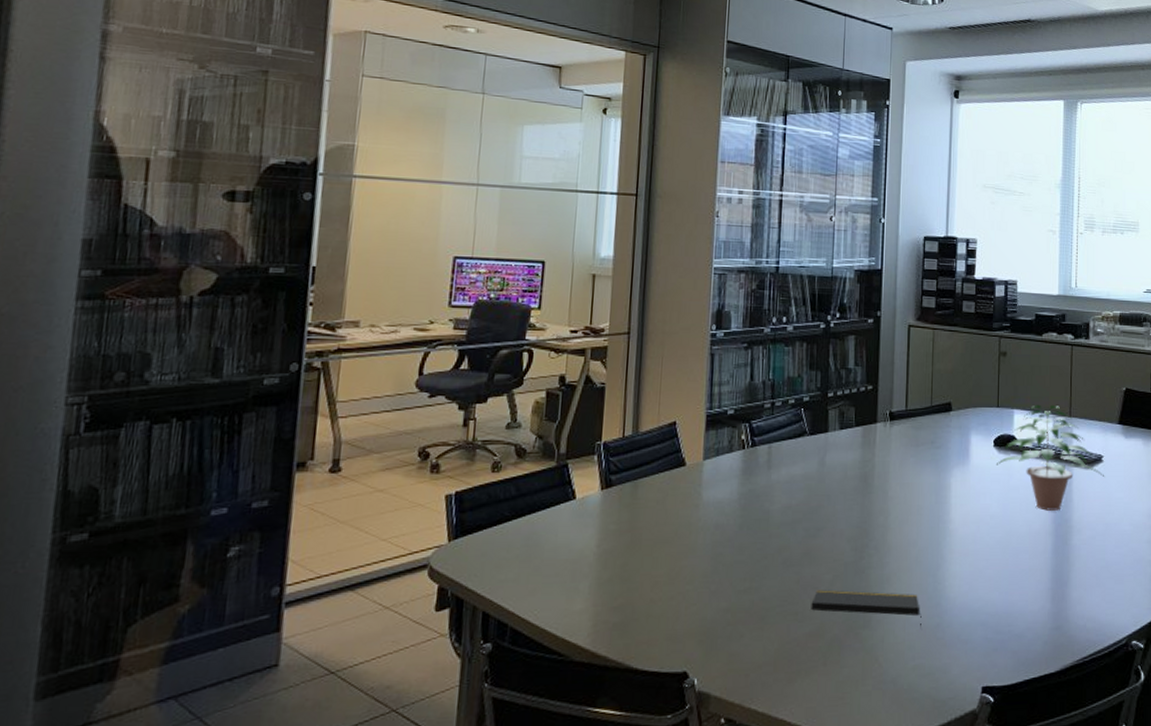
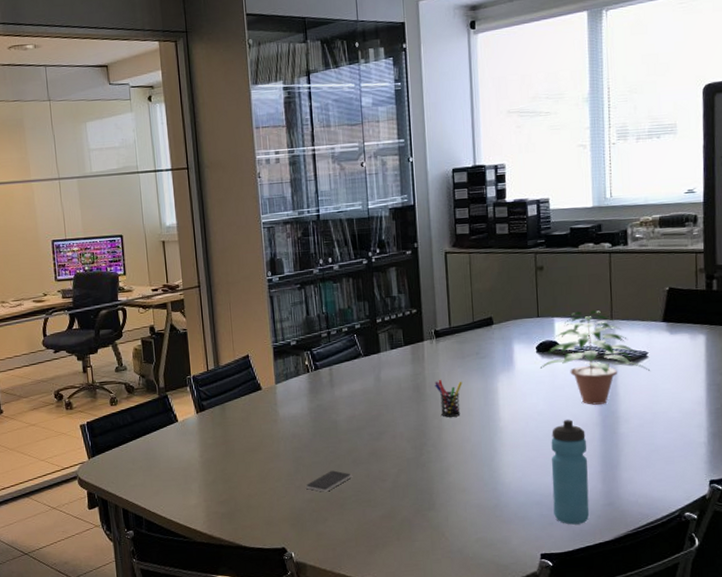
smartphone: none [722,573,779,600] -> present [305,470,352,492]
notepad: present [811,589,922,629] -> none [381,481,481,510]
pen holder: none [884,469,914,515] -> present [435,379,462,417]
water bottle: none [999,526,1038,652] -> present [551,420,590,525]

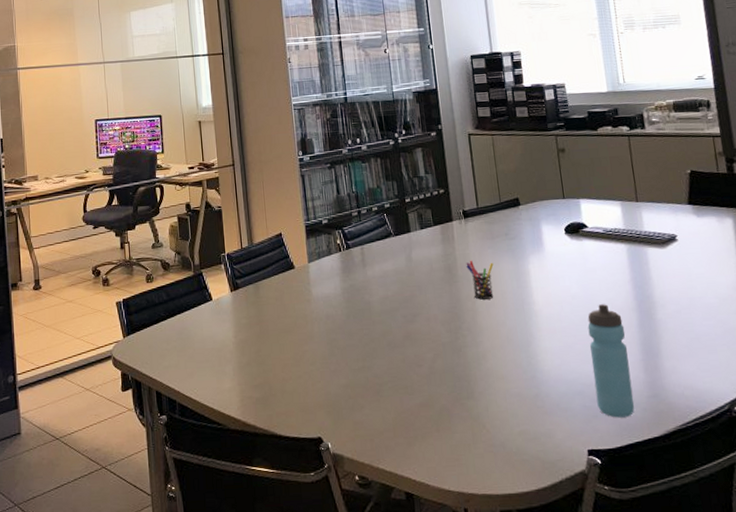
smartphone: present [305,470,352,492] -> none [340,354,387,377]
potted plant: present [539,310,650,405] -> none [569,193,681,289]

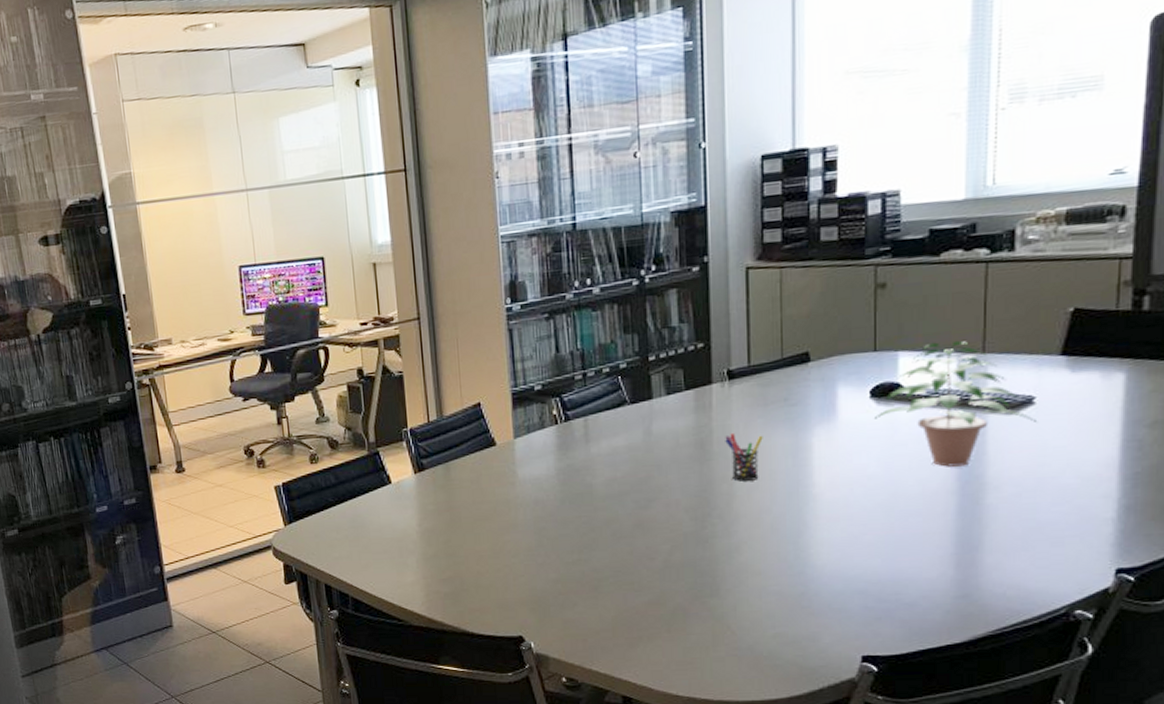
potted plant: none [569,193,681,289] -> present [873,341,1036,467]
water bottle: present [587,304,635,418] -> none [883,486,936,621]

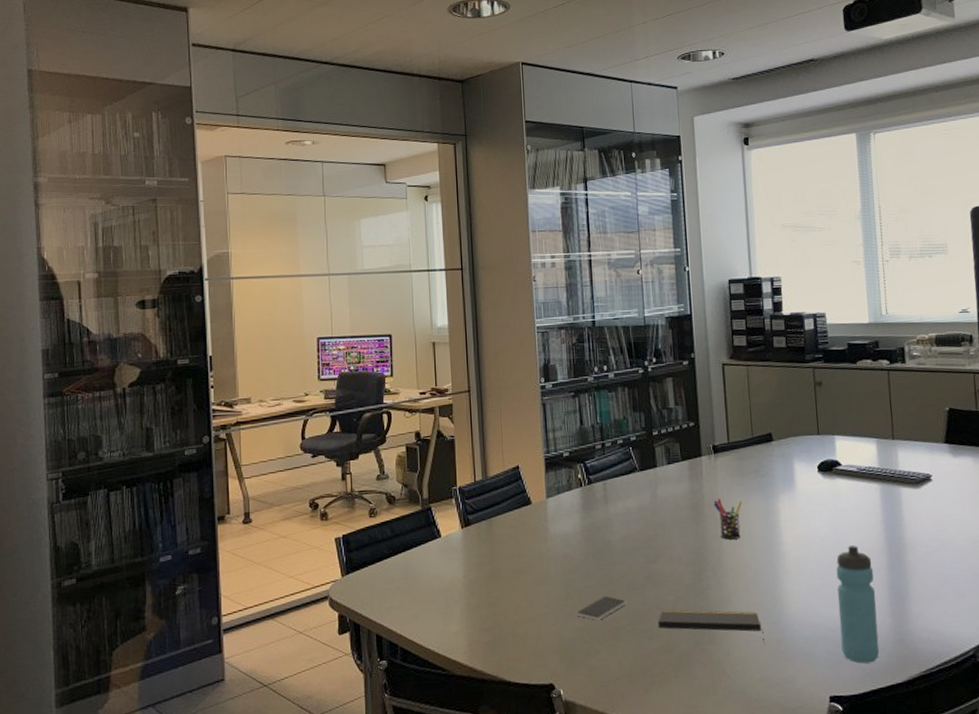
smartphone: none [549,545,610,571] -> present [576,596,626,620]
notepad: none [648,560,781,598] -> present [658,609,764,644]
potted plant: present [873,341,1036,467] -> none [822,429,934,530]
water bottle: none [883,486,936,621] -> present [836,546,880,664]

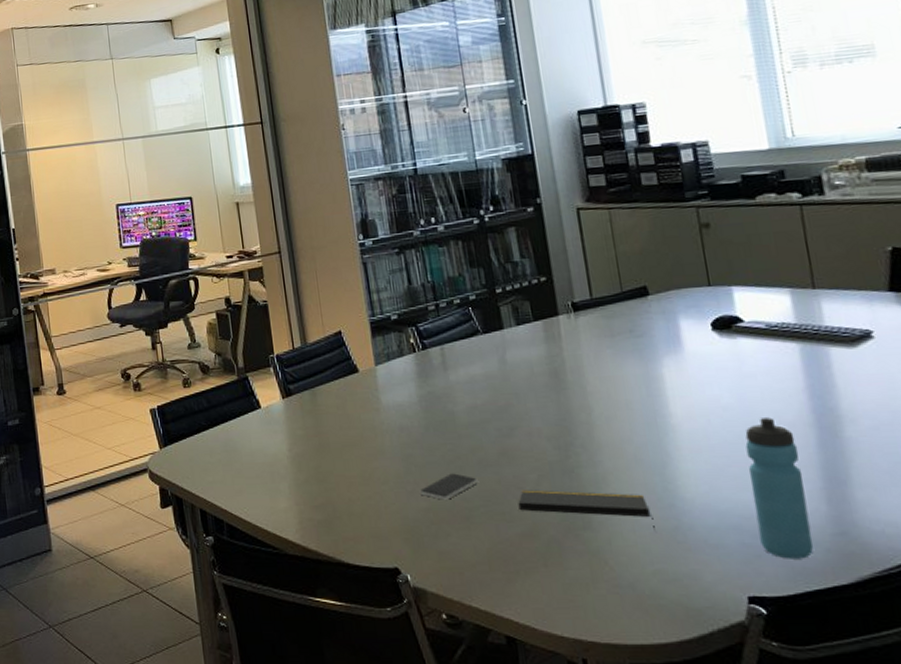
pen holder: present [713,497,742,540] -> none [577,362,616,411]

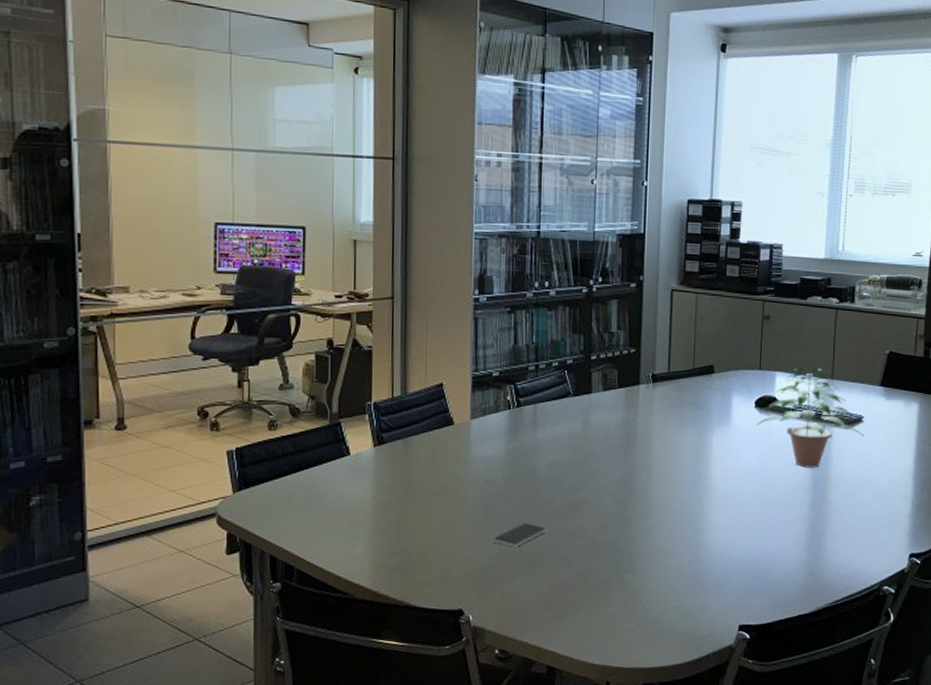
notepad: present [518,489,656,532] -> none [577,538,682,574]
potted plant: none [718,277,878,399] -> present [756,367,864,468]
water bottle: present [745,418,814,559] -> none [756,482,796,595]

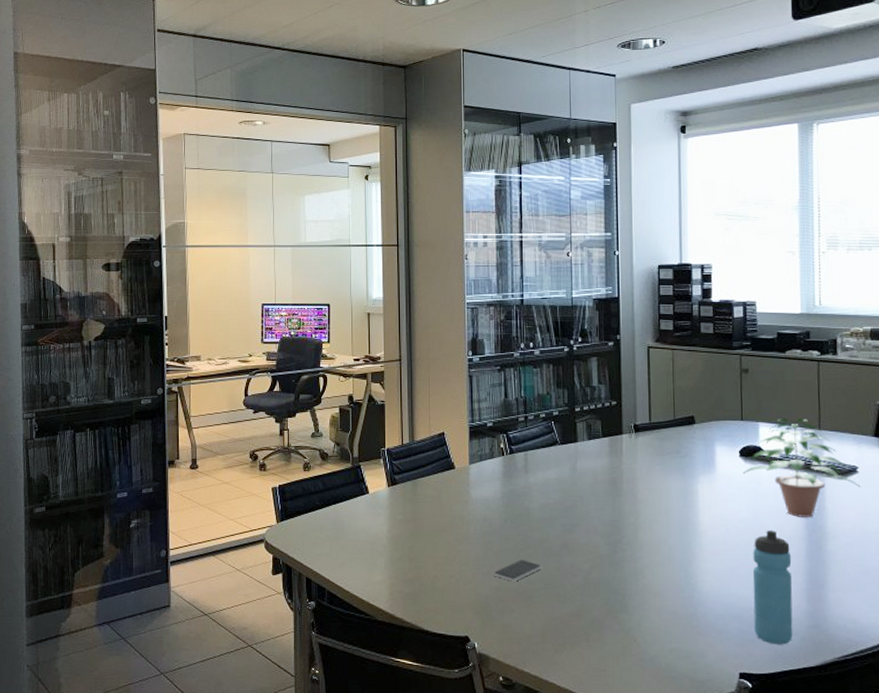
water bottle: none [756,482,796,595] -> present [753,530,793,645]

